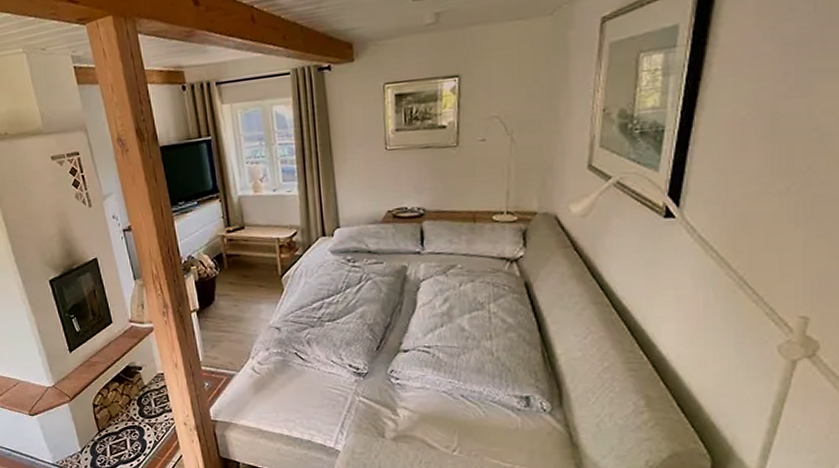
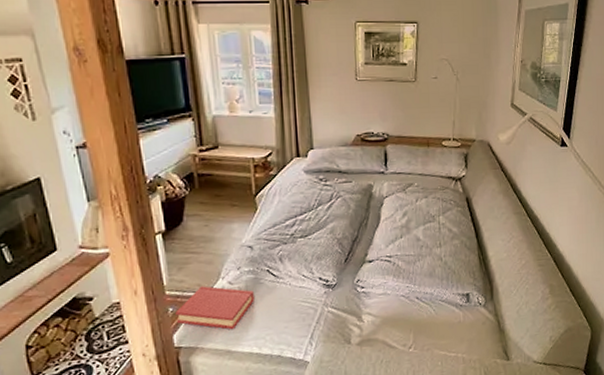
hardback book: none [211,364,283,410] -> present [175,286,254,330]

